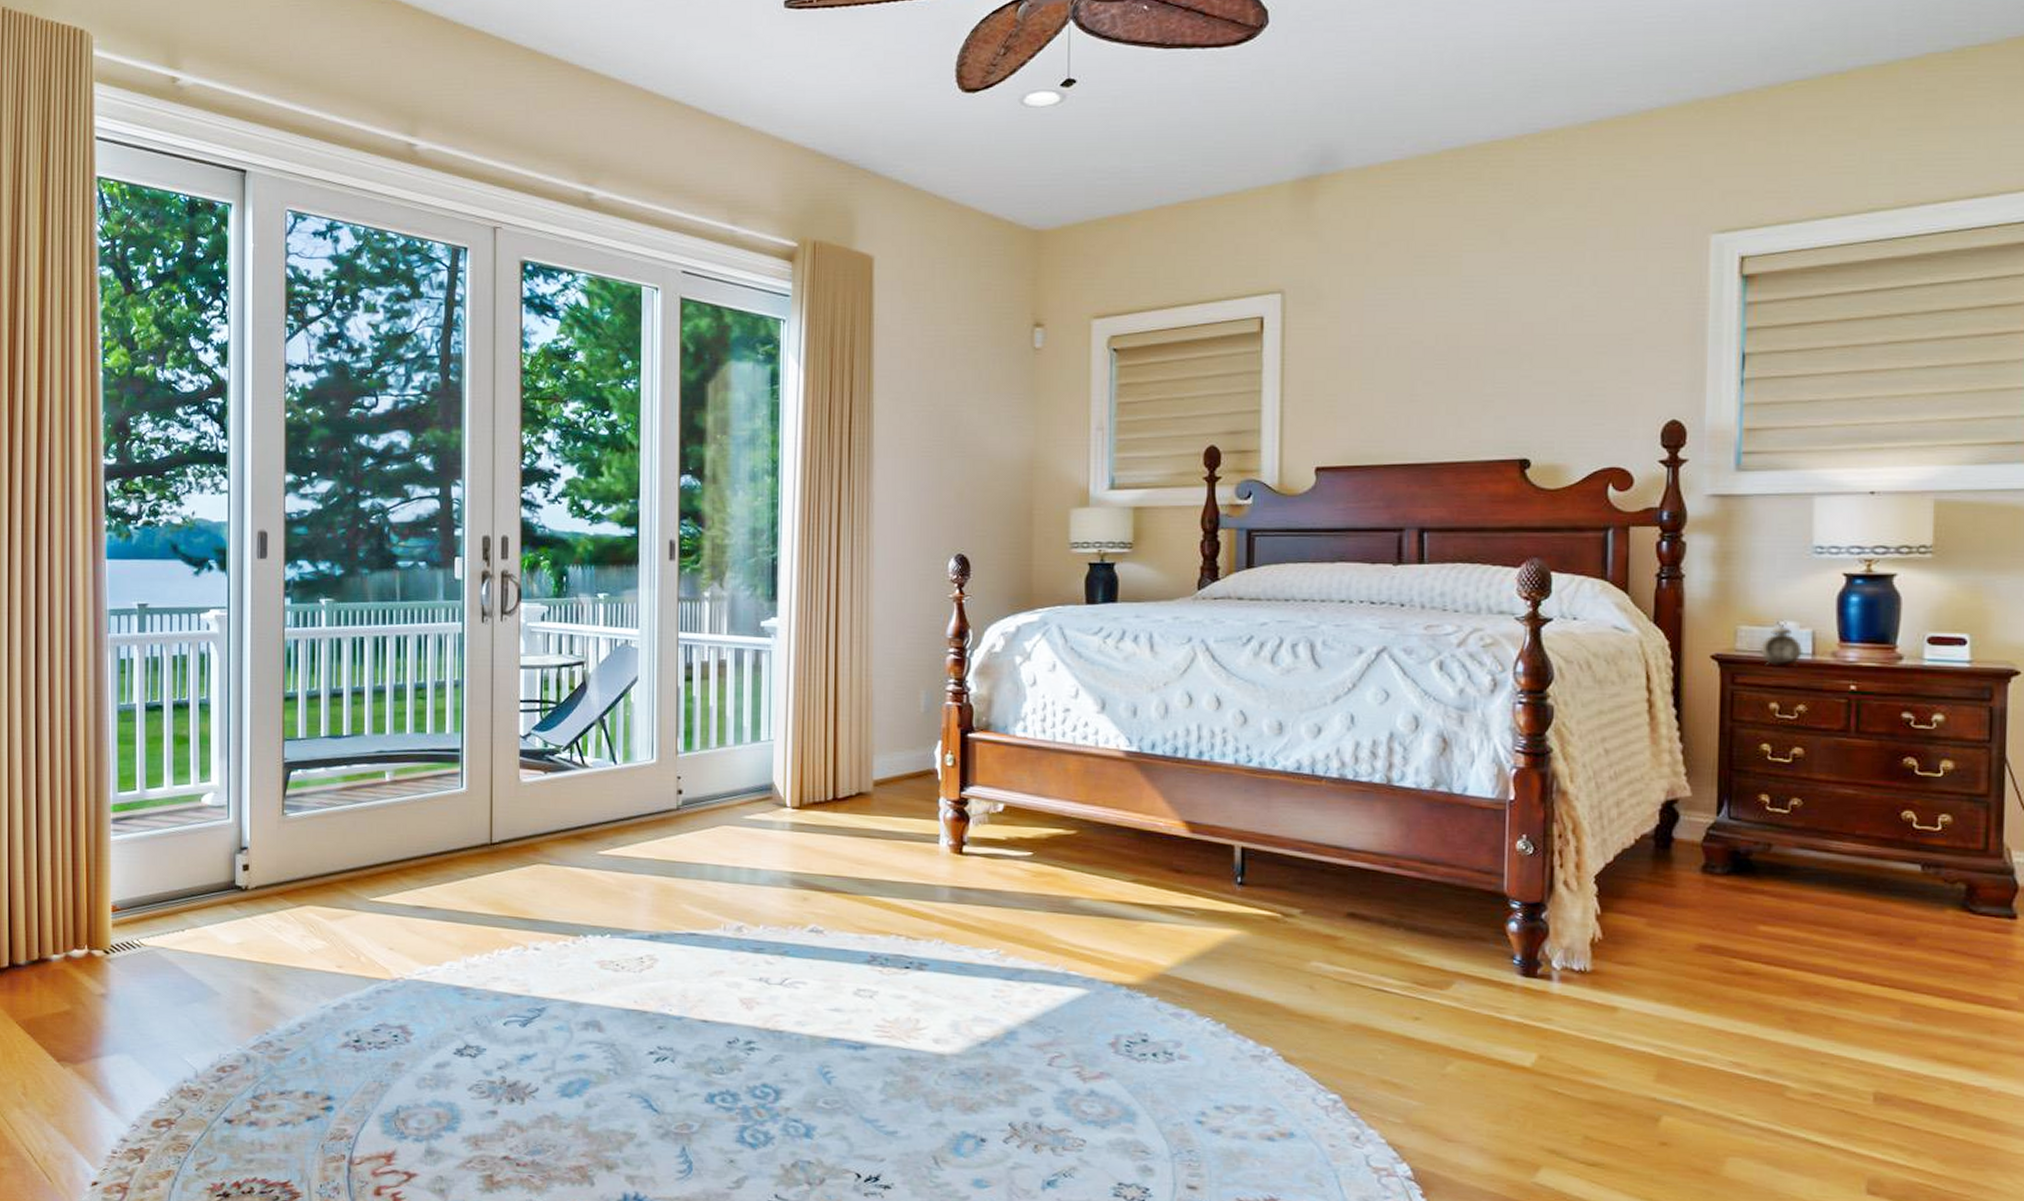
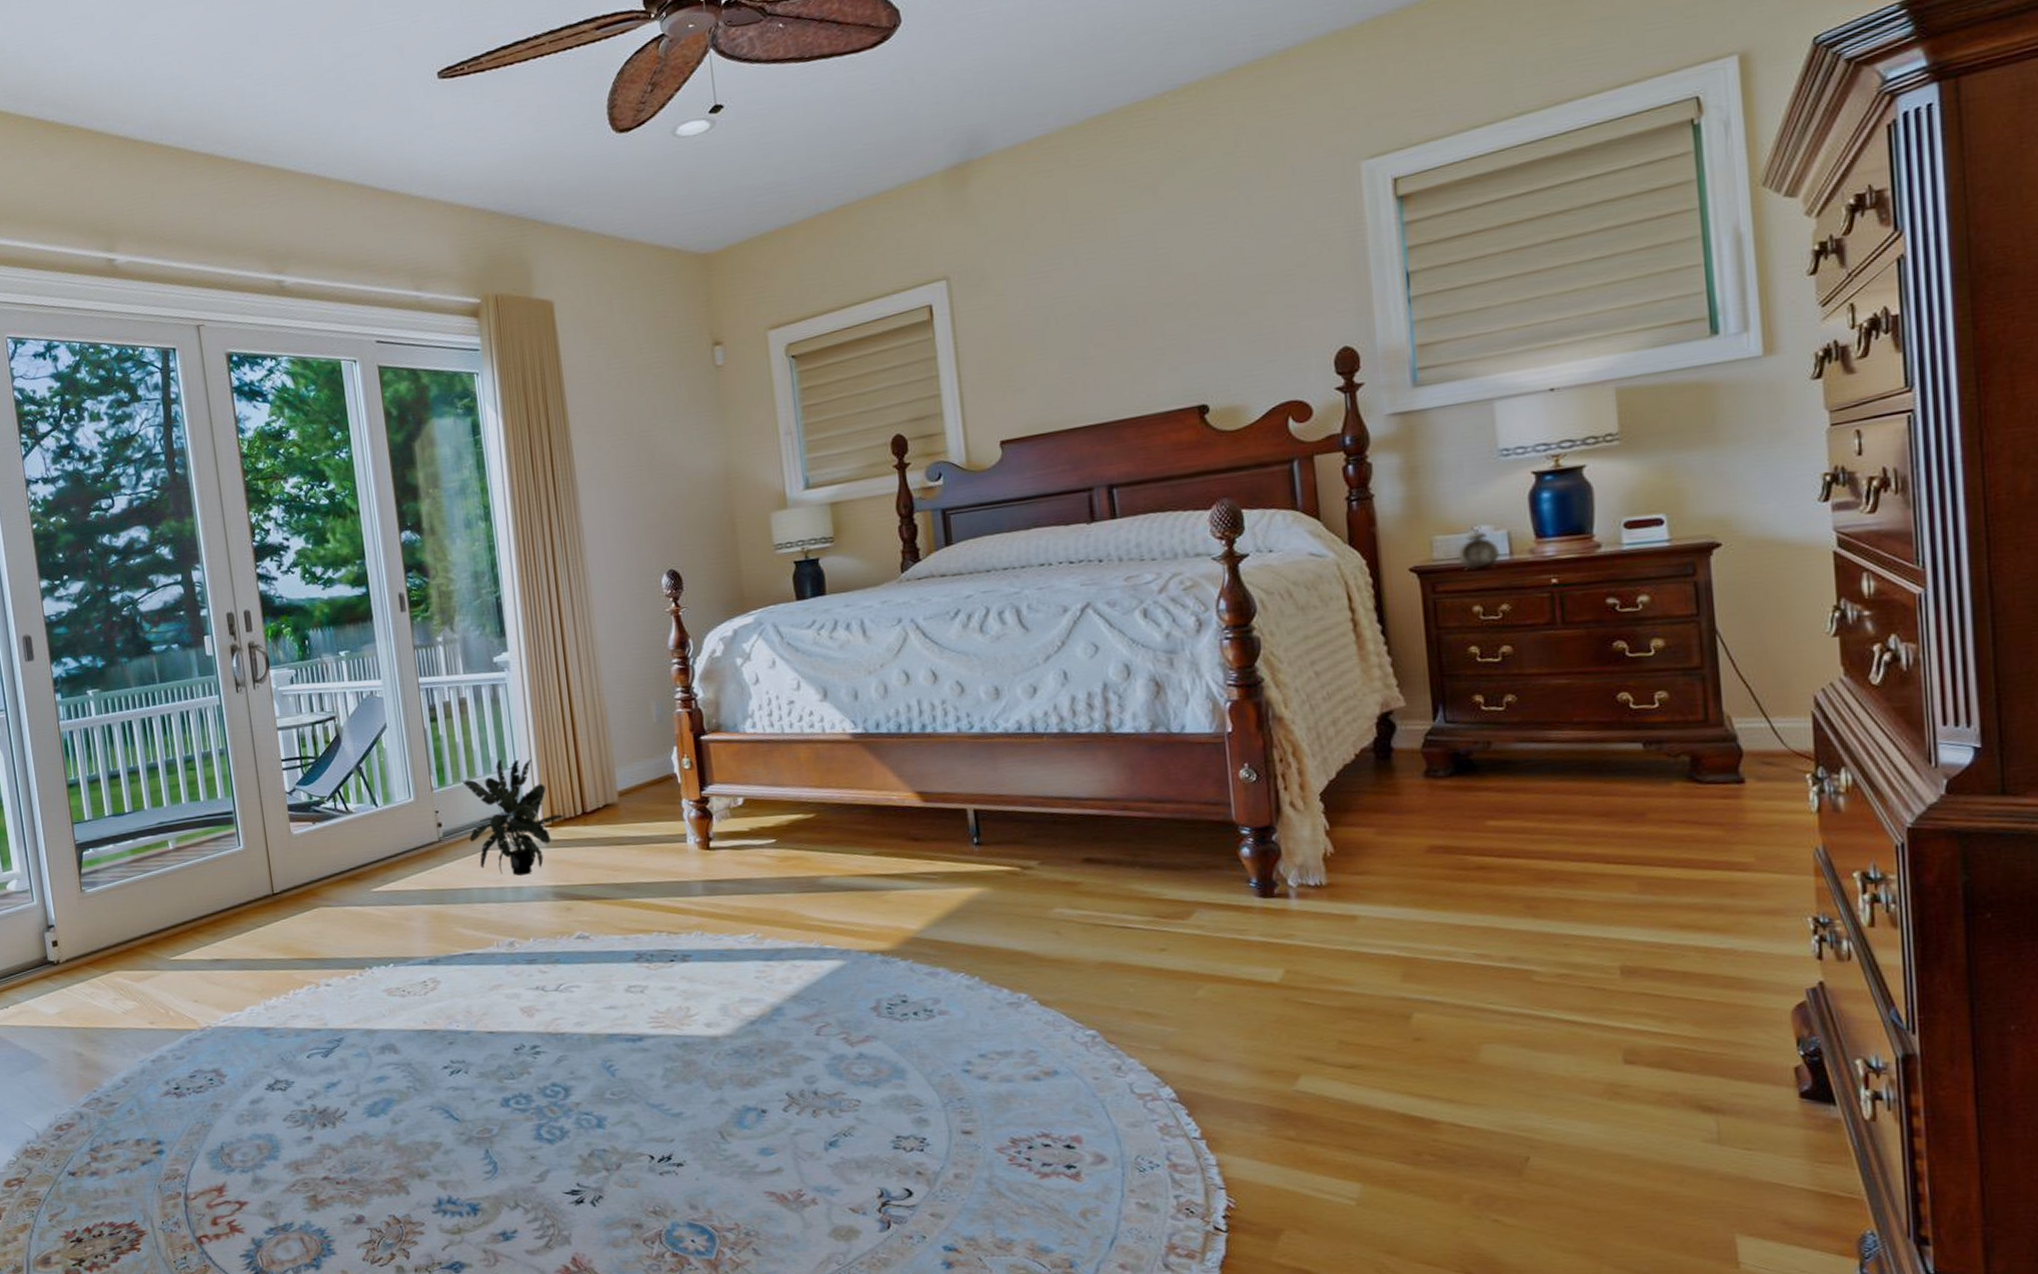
potted plant: none [710,730,815,857] -> present [462,758,566,876]

